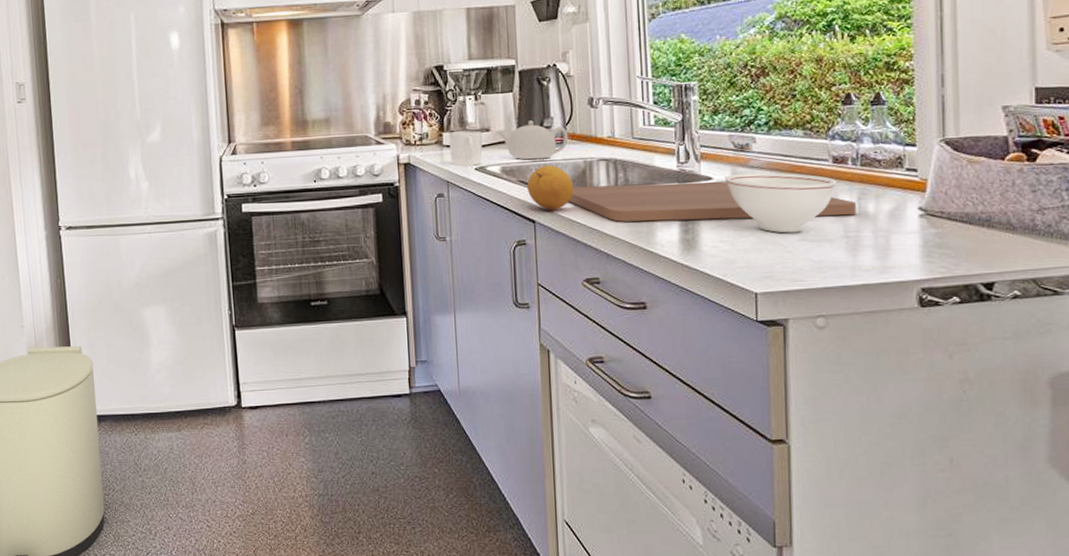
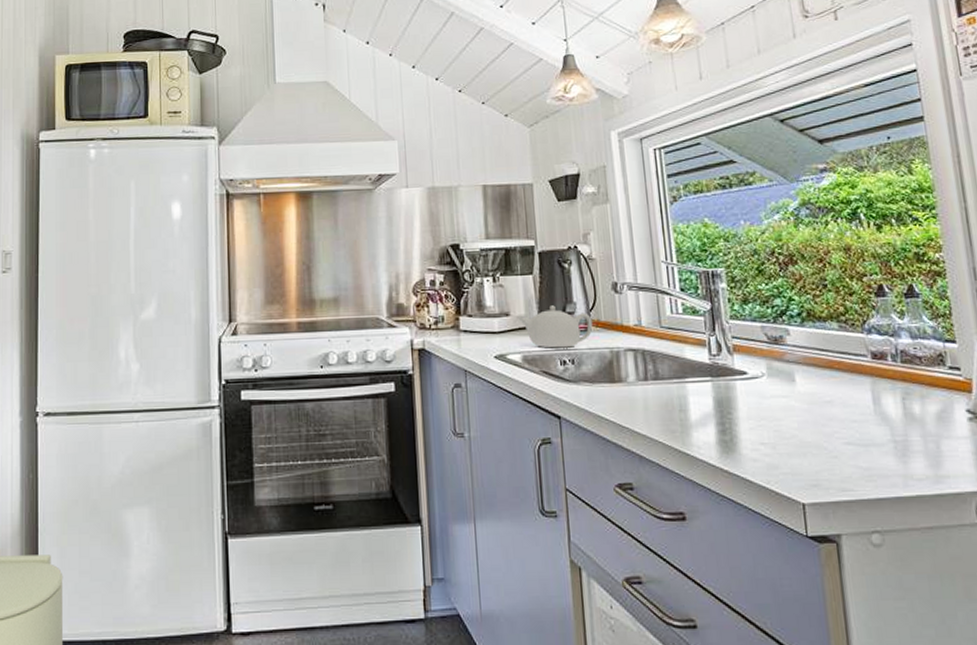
mug: present [448,130,483,166] -> none [465,315,503,354]
fruit: present [526,165,574,210] -> none [550,355,601,404]
cutting board: present [569,181,856,222] -> none [596,376,902,420]
bowl: present [724,172,837,233] -> none [760,367,879,436]

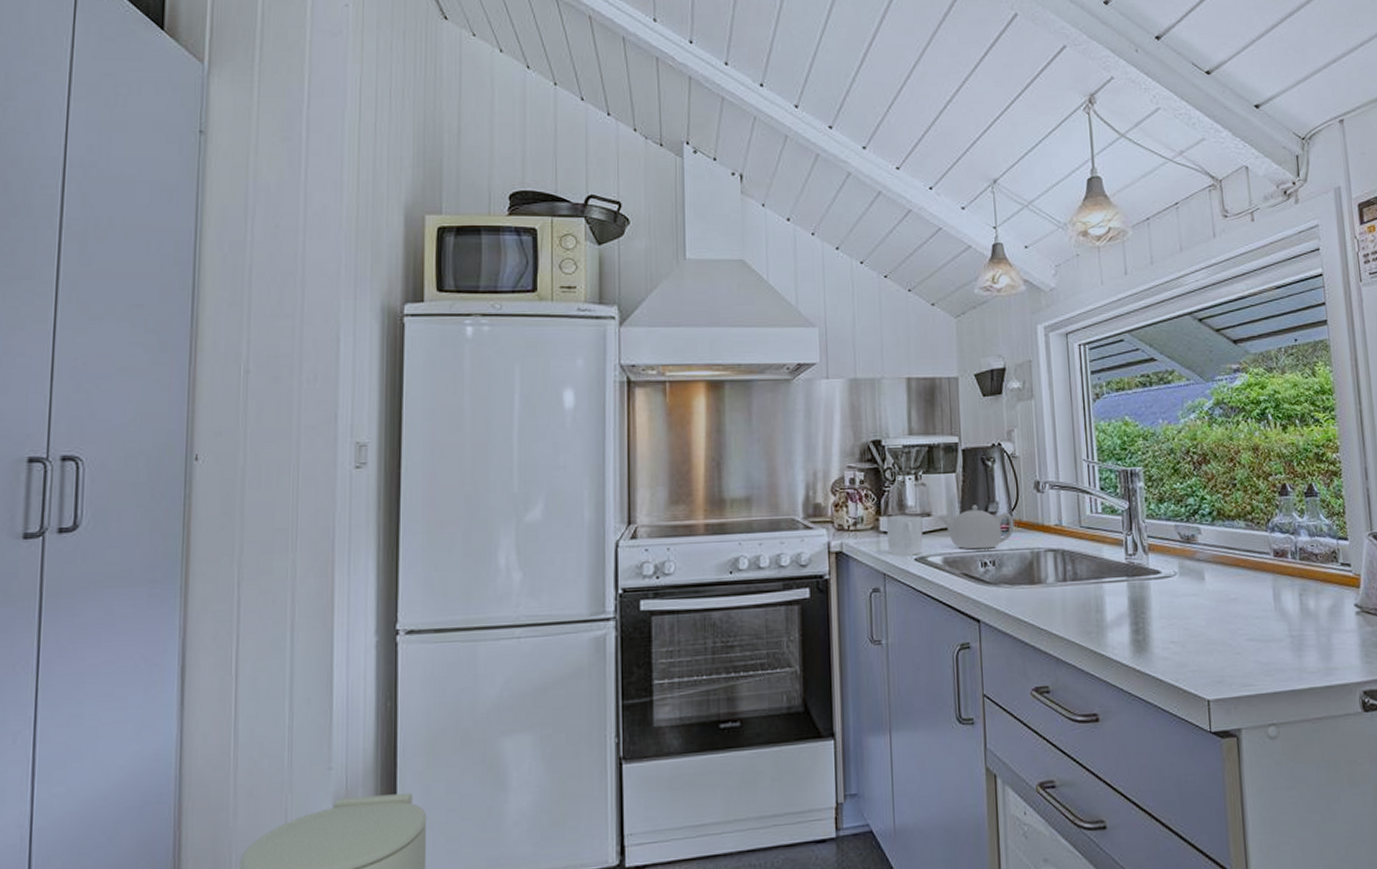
mug: none [465,315,503,354] -> present [886,515,923,556]

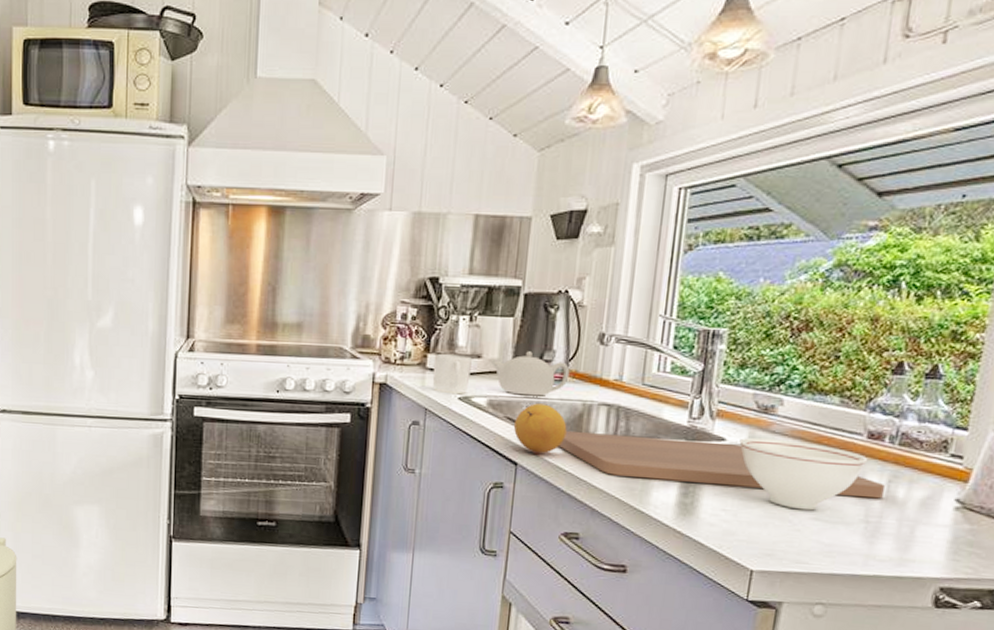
fruit: none [970,556,1021,607] -> present [513,403,567,454]
cutting board: none [1016,575,1299,621] -> present [559,430,885,499]
bowl: none [1172,566,1280,633] -> present [739,437,868,511]

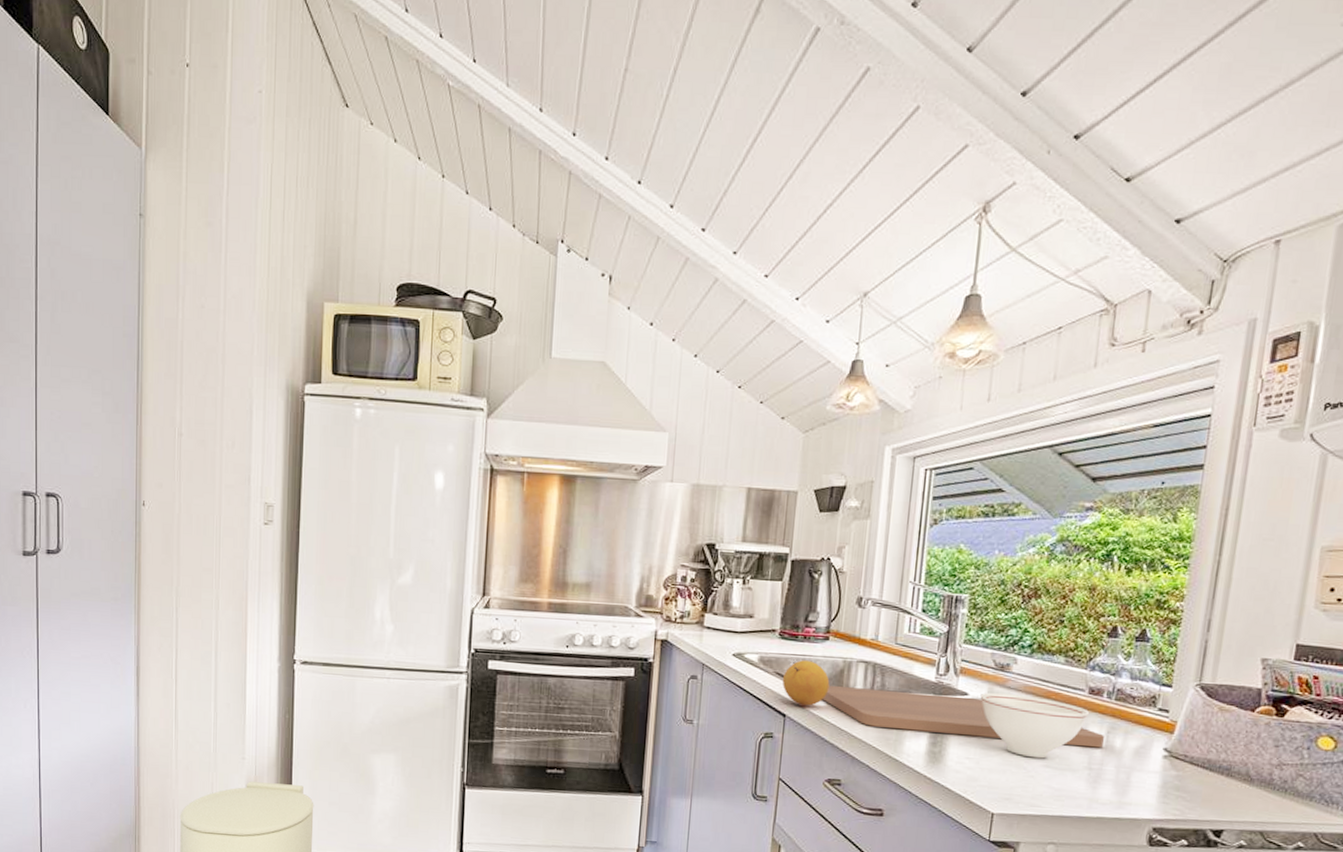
mug: present [432,354,472,395] -> none [709,614,745,651]
teapot: present [490,351,570,397] -> none [761,612,832,654]

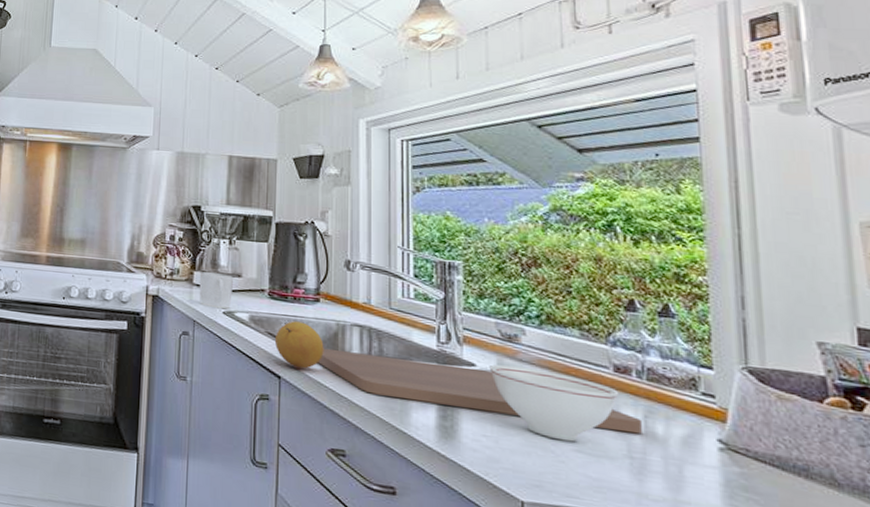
mug: none [709,614,745,651] -> present [199,272,233,309]

